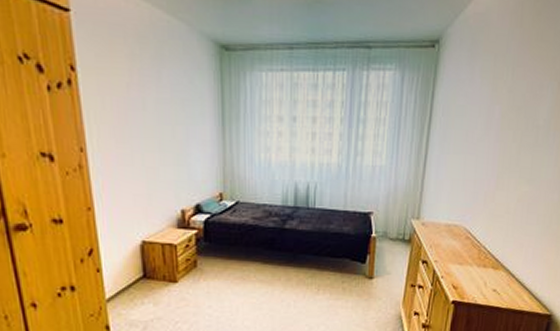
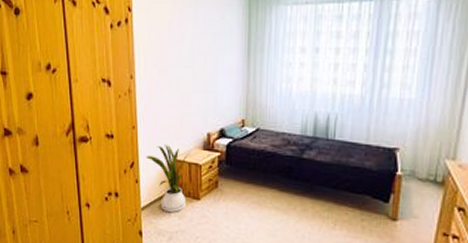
house plant: none [107,225,163,301] -> present [146,144,190,213]

